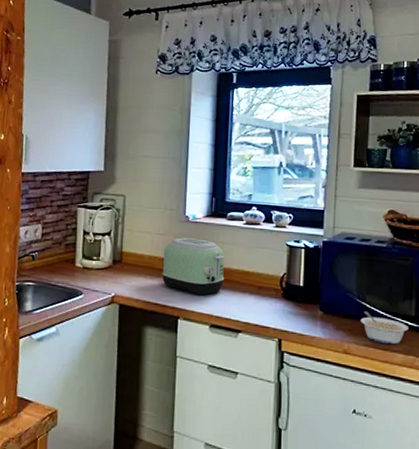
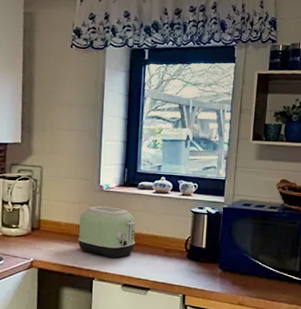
legume: present [360,311,409,345] -> none [253,268,293,296]

